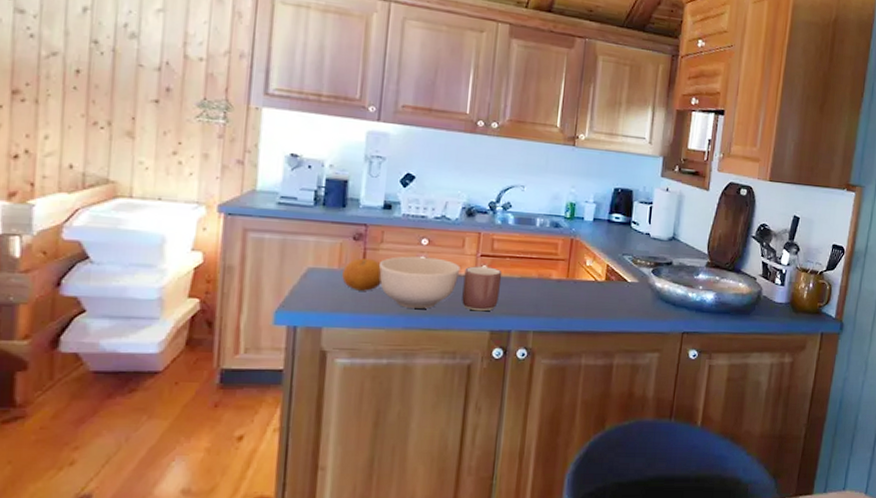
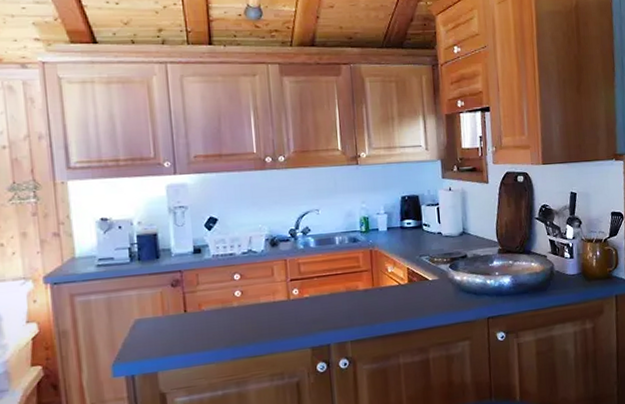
fruit: present [342,258,382,291] -> none [167,301,204,333]
bowl: present [379,256,460,309] -> none [199,289,274,341]
mug: present [462,266,503,312] -> none [278,289,314,333]

